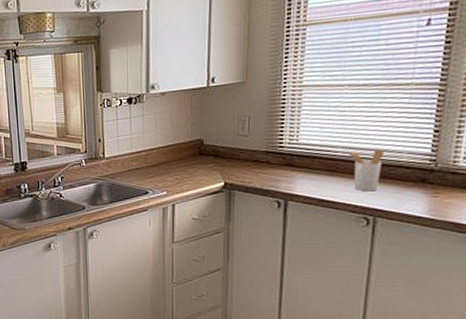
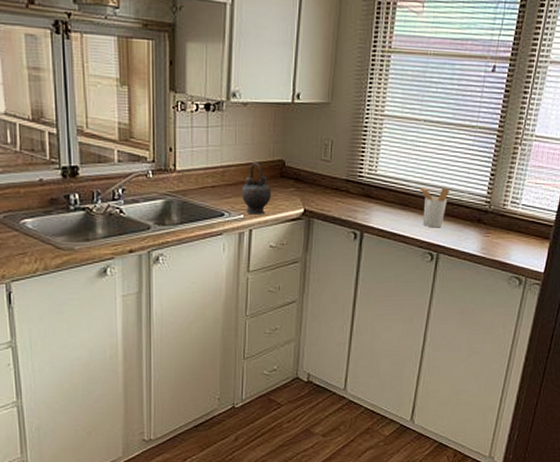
teapot: none [164,144,192,191] -> present [242,163,272,215]

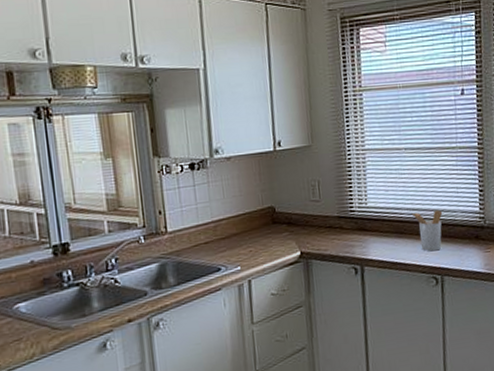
teapot: present [242,163,272,215] -> none [235,213,266,265]

